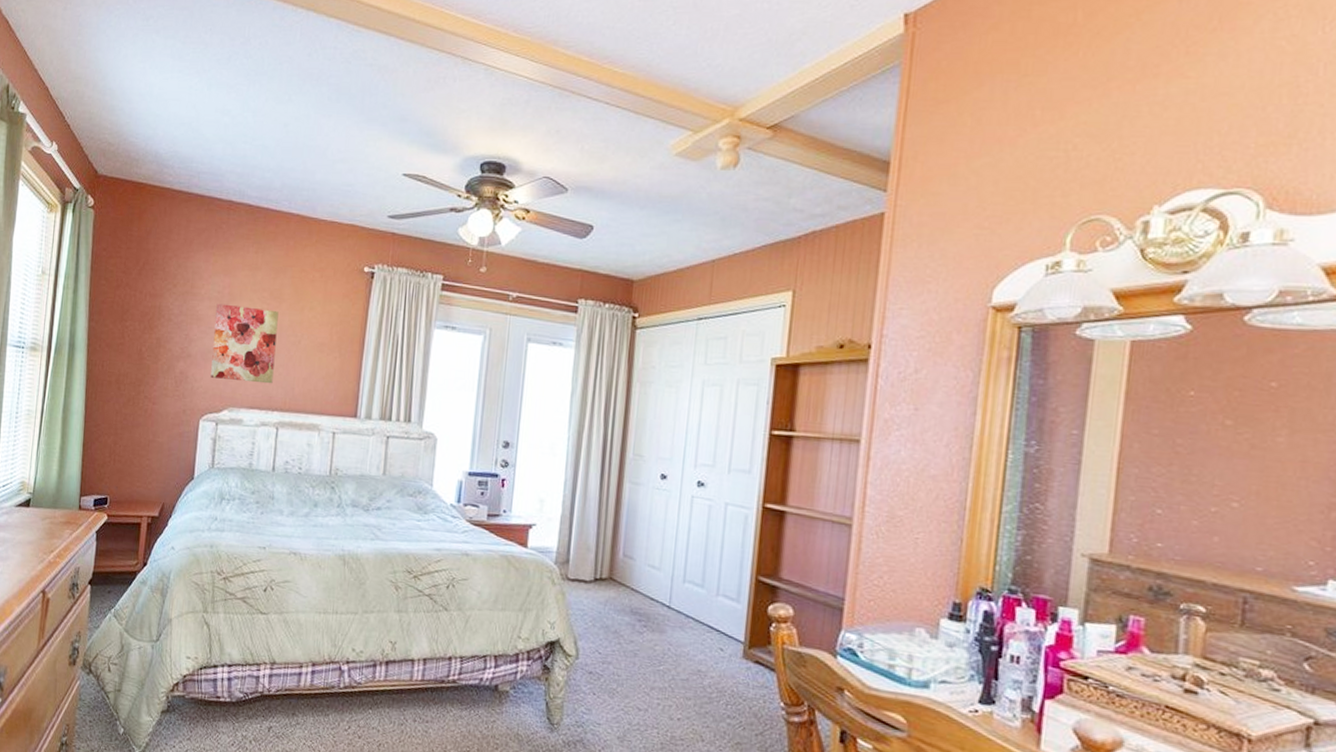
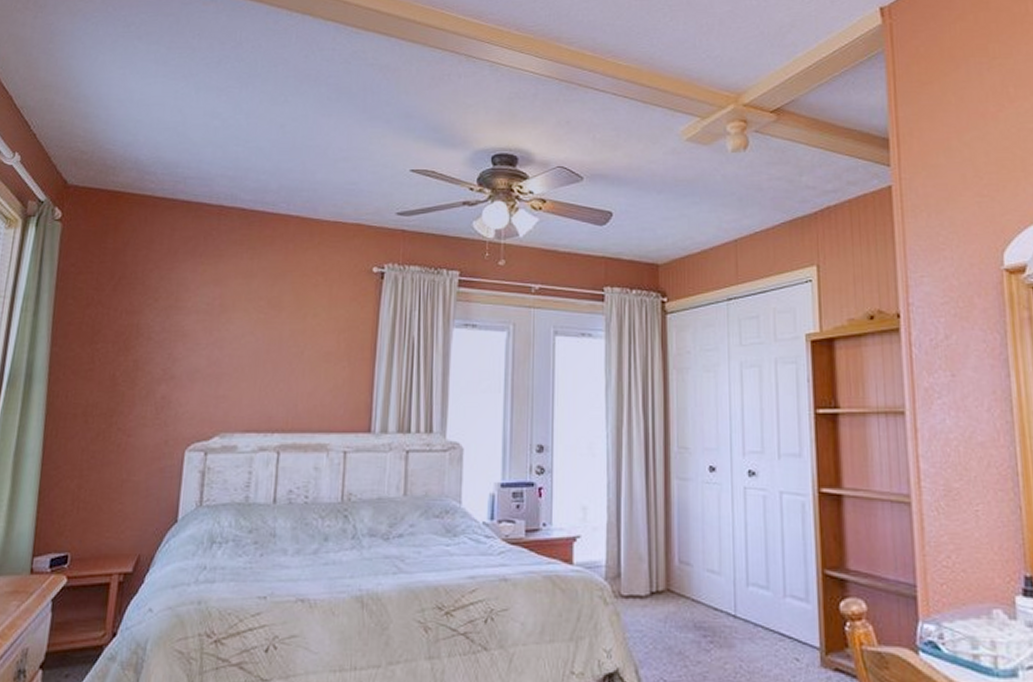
wall art: present [211,303,279,384] -> none [198,316,278,403]

